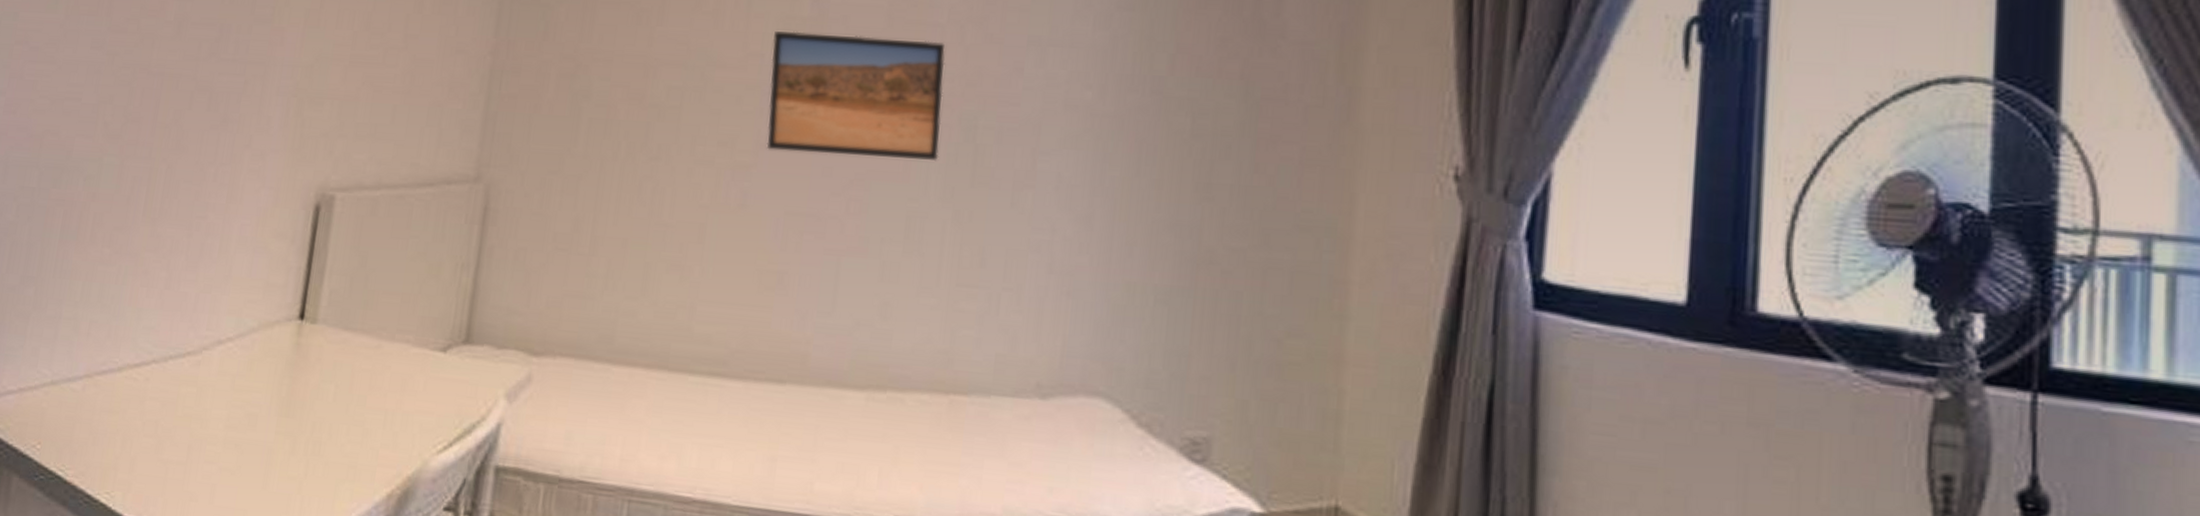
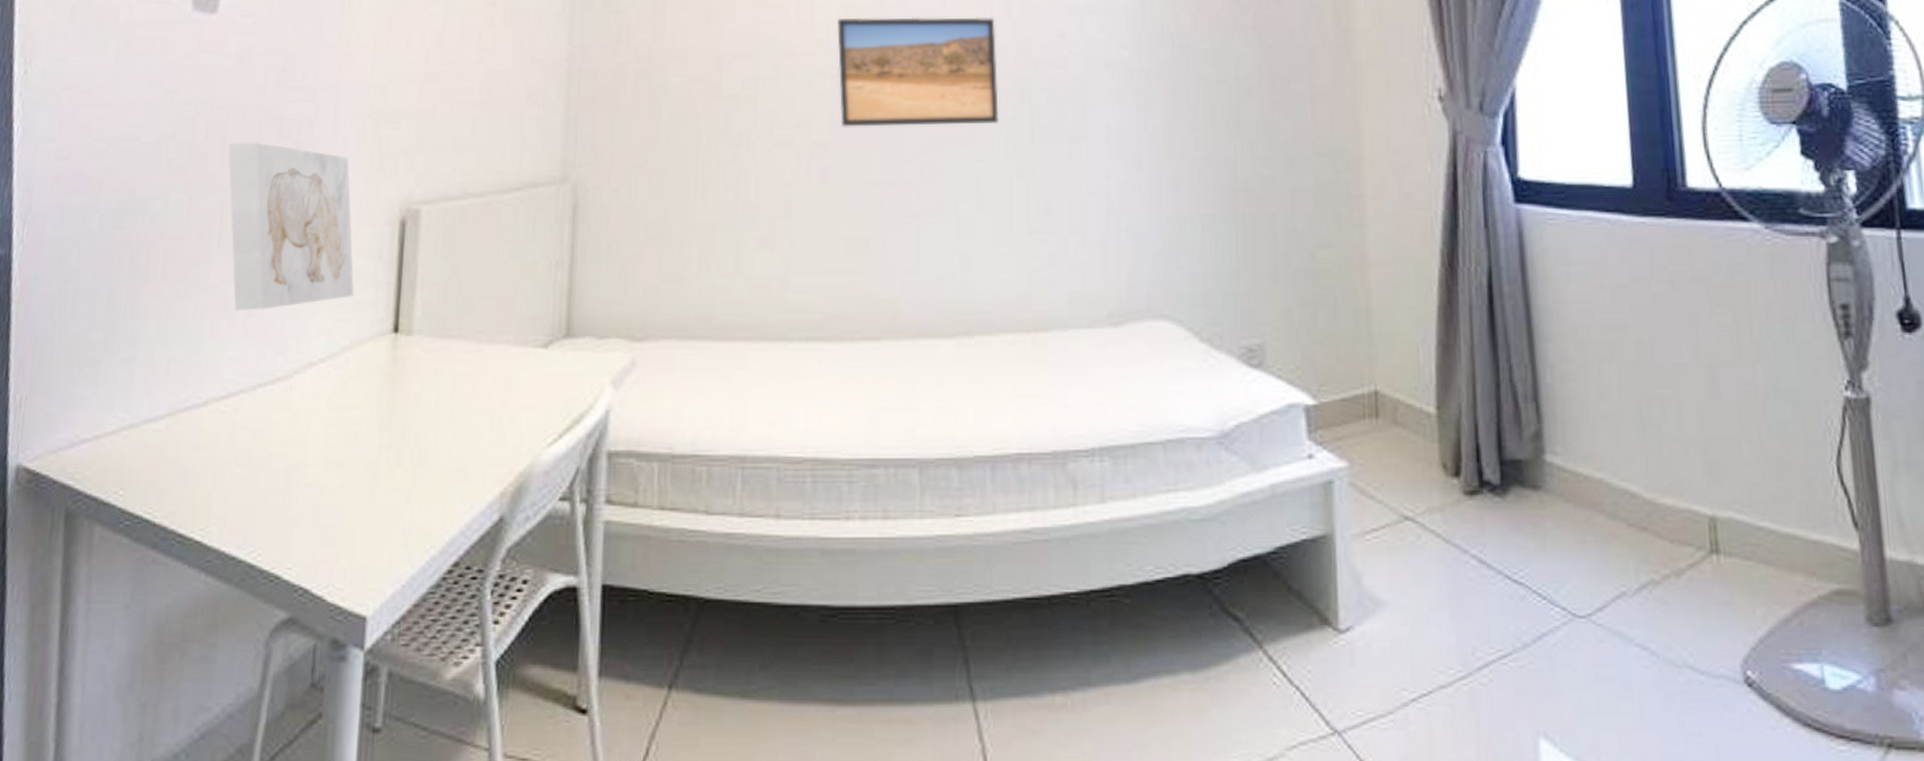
wall art: none [153,111,271,283] -> present [228,142,354,311]

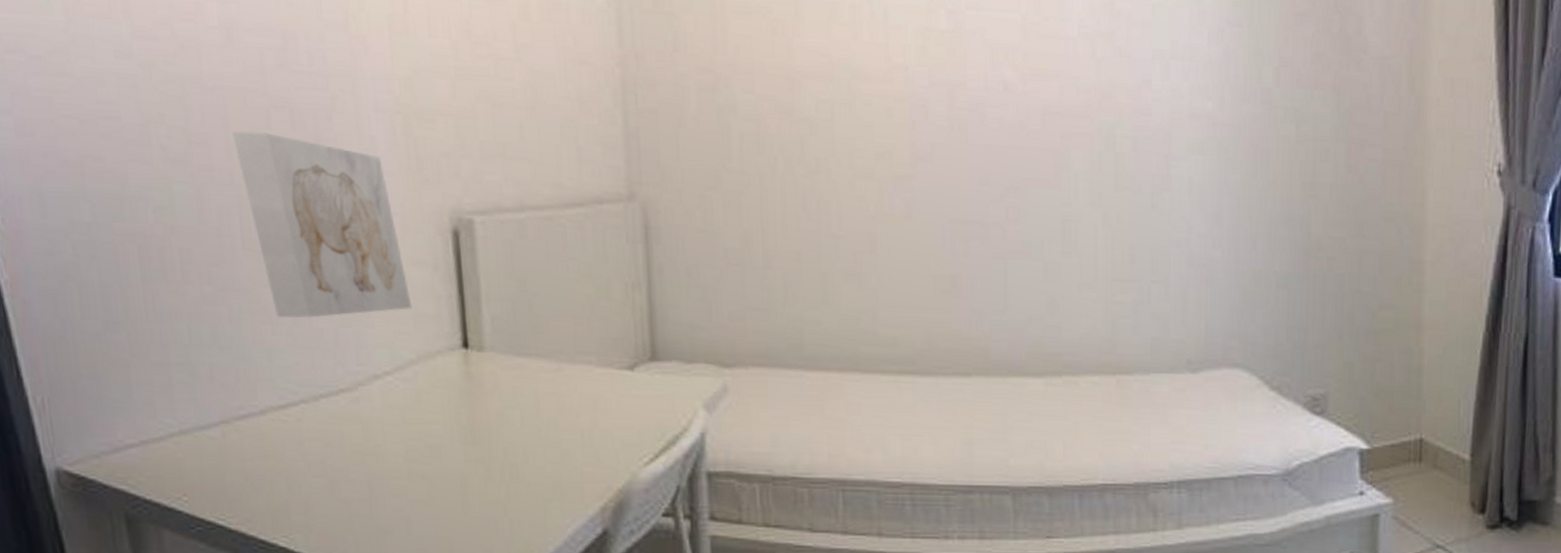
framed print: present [837,17,1000,127] -> none [915,43,1085,169]

